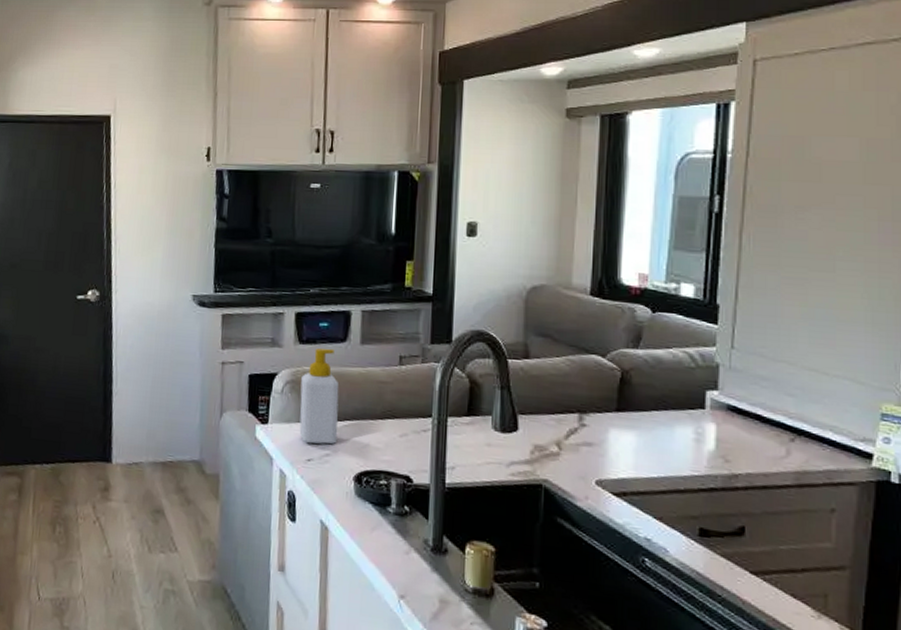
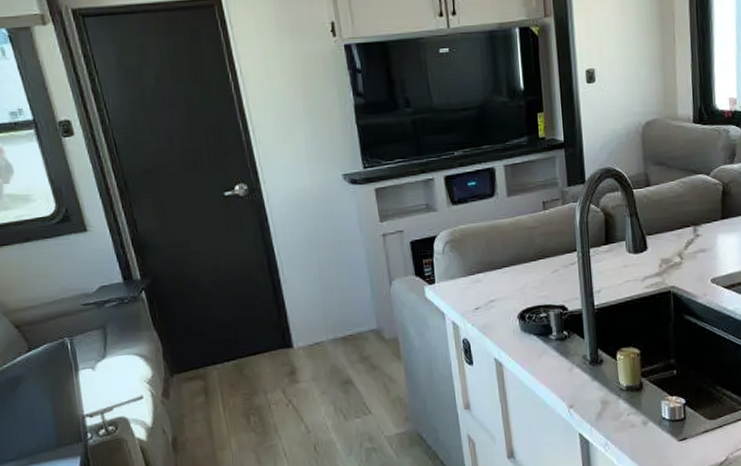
soap bottle: present [299,348,340,445] -> none [459,205,499,295]

